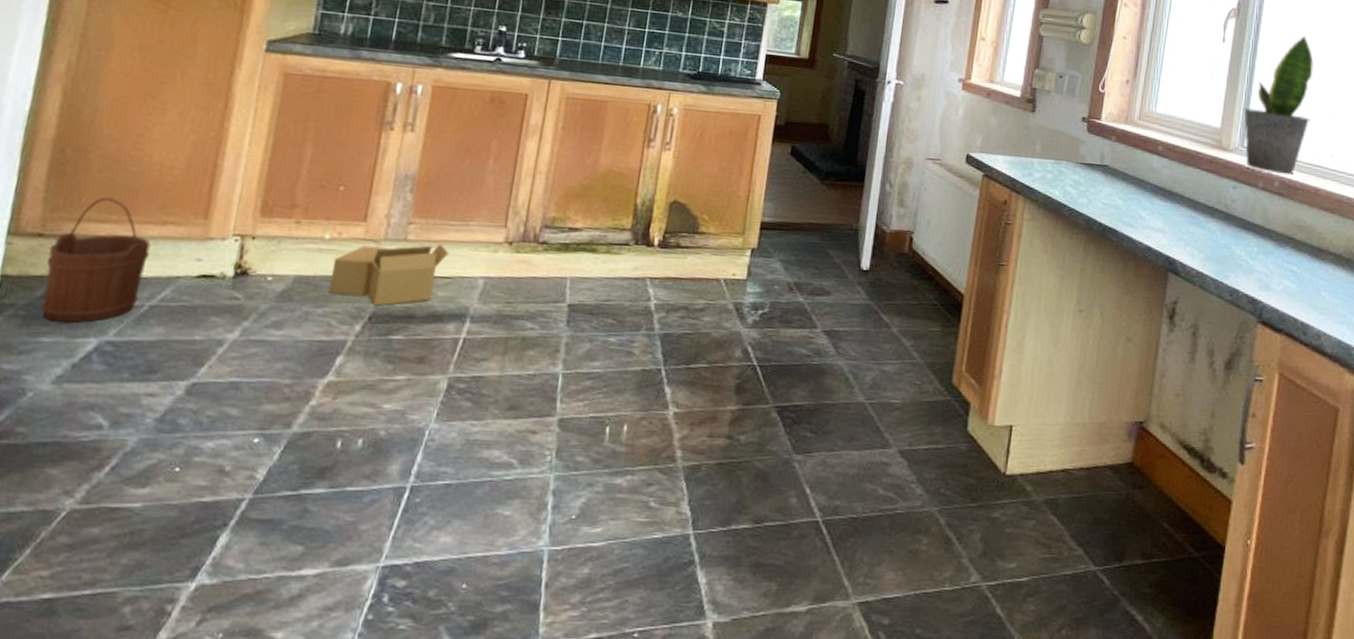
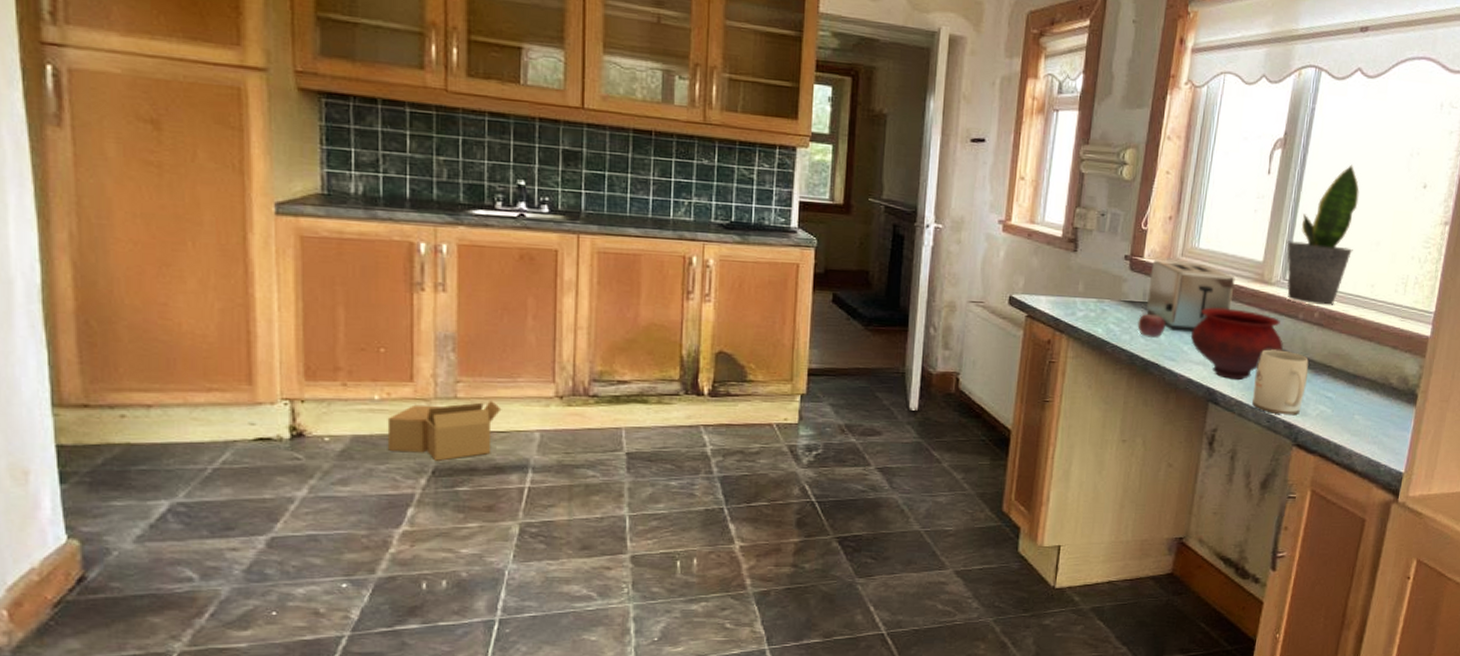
bucket: present [41,197,151,323] -> none [100,367,201,487]
fruit: none [1095,173,1123,203] -> present [1137,310,1165,339]
toaster: none [1104,122,1193,198] -> present [1147,259,1235,333]
bowl: none [1148,172,1244,249] -> present [1190,307,1283,380]
mug: none [1213,218,1271,290] -> present [1252,349,1309,416]

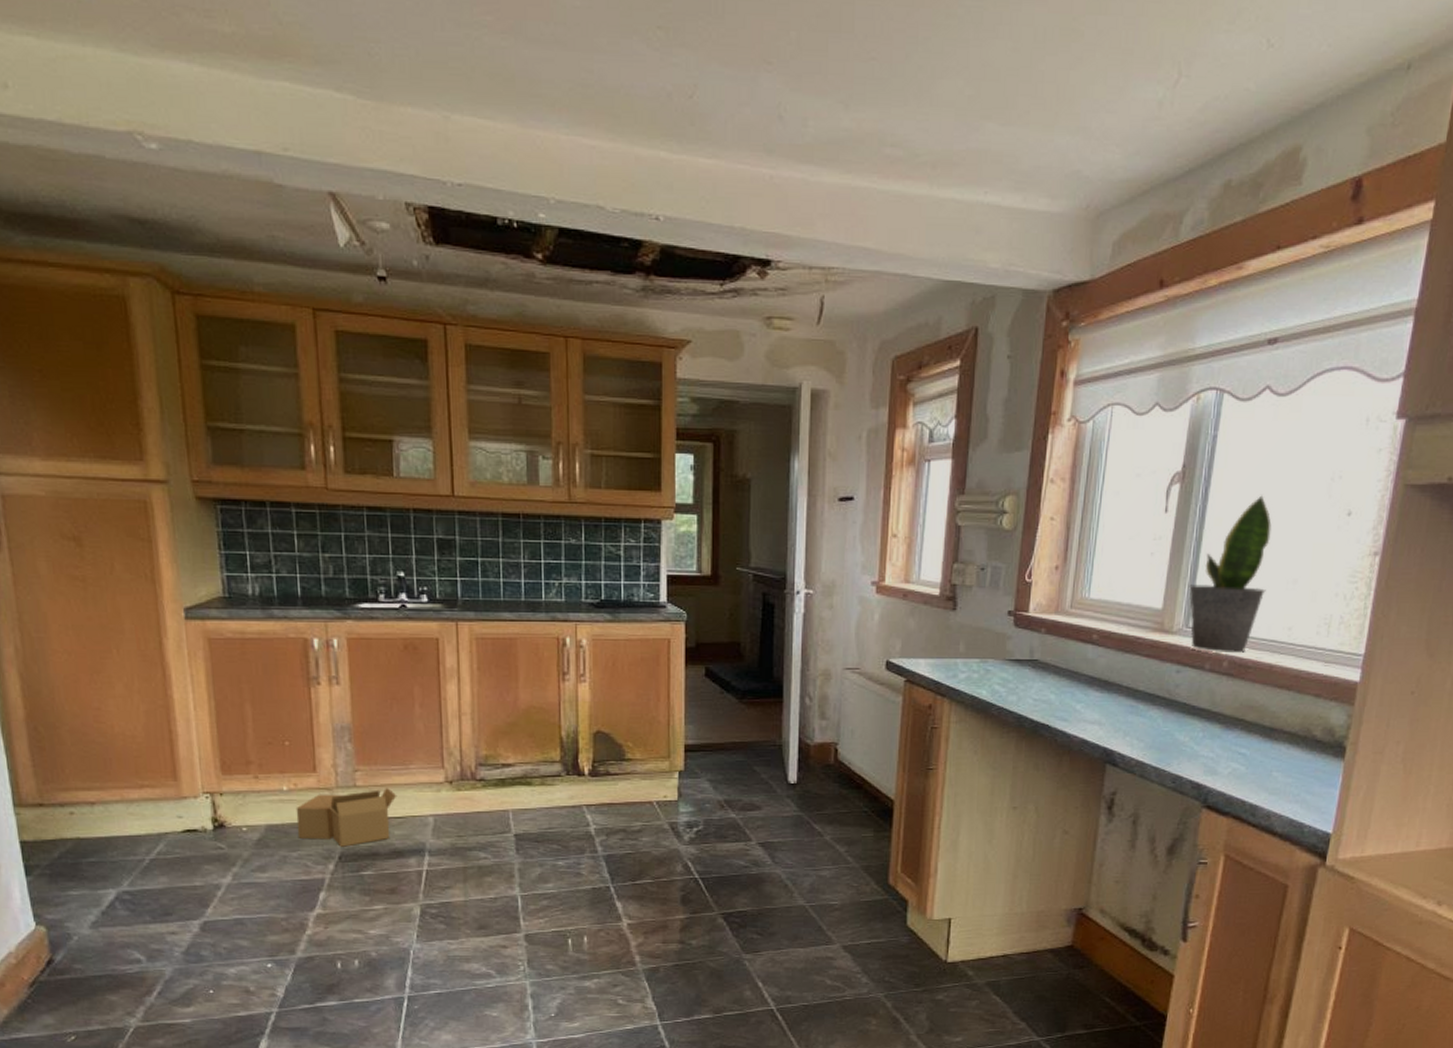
fruit: present [1137,310,1165,339] -> none [1025,668,1055,699]
toaster: present [1147,259,1235,333] -> none [1034,612,1131,690]
bowl: present [1190,307,1283,380] -> none [1083,662,1188,738]
mug: present [1252,349,1309,416] -> none [1154,704,1218,775]

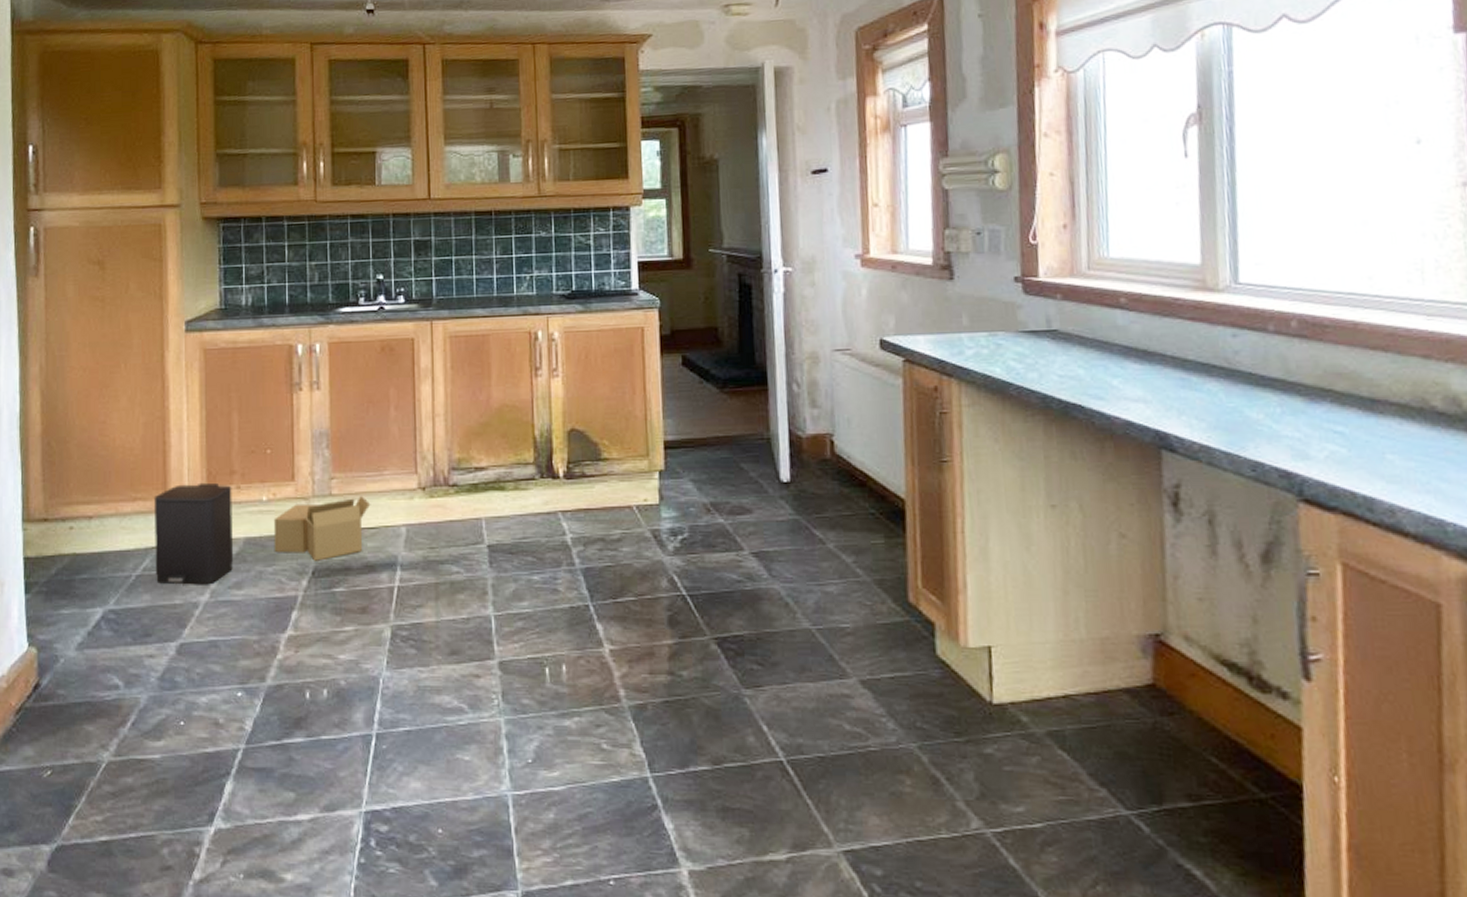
pedal bin: none [163,771,256,868] -> present [153,482,234,585]
potted plant: present [1189,495,1272,654] -> none [1229,130,1330,312]

